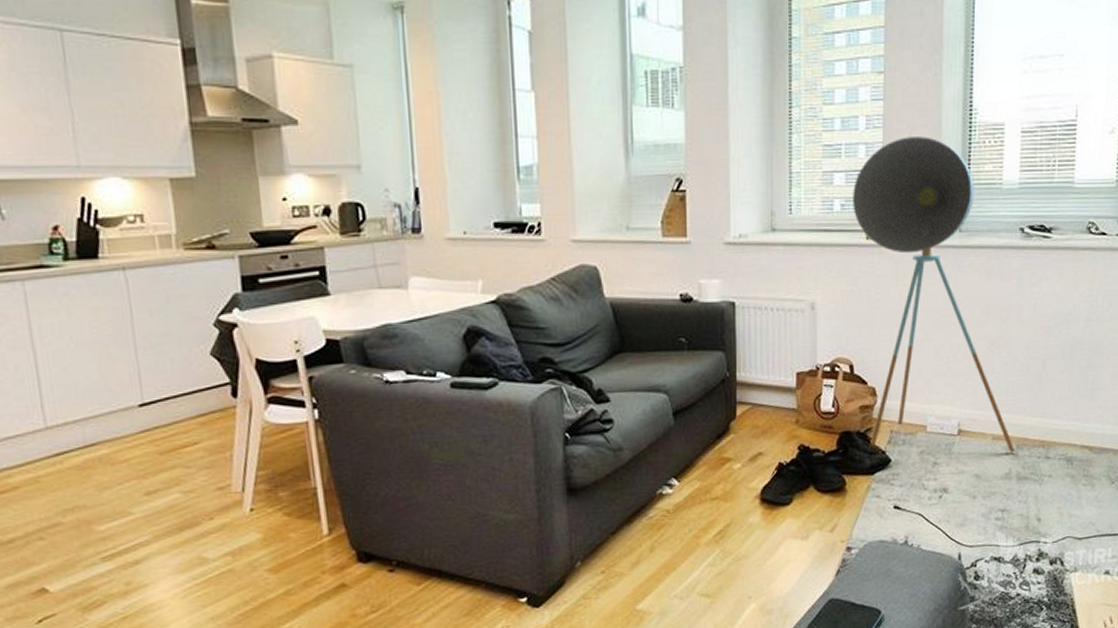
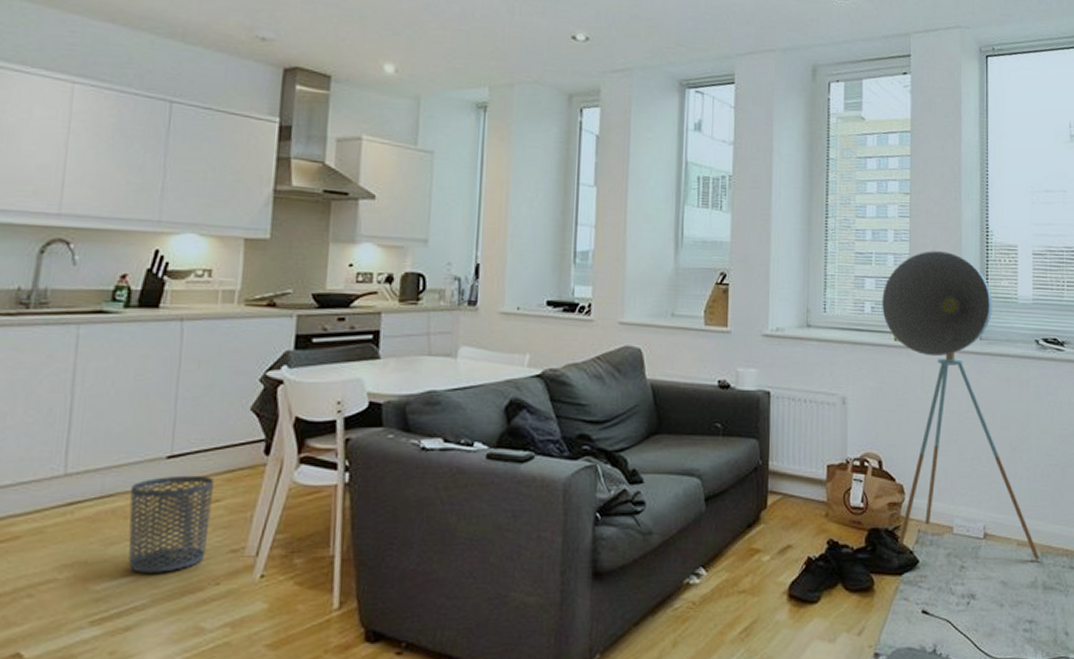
waste bin: none [111,420,194,513] -> present [128,475,214,573]

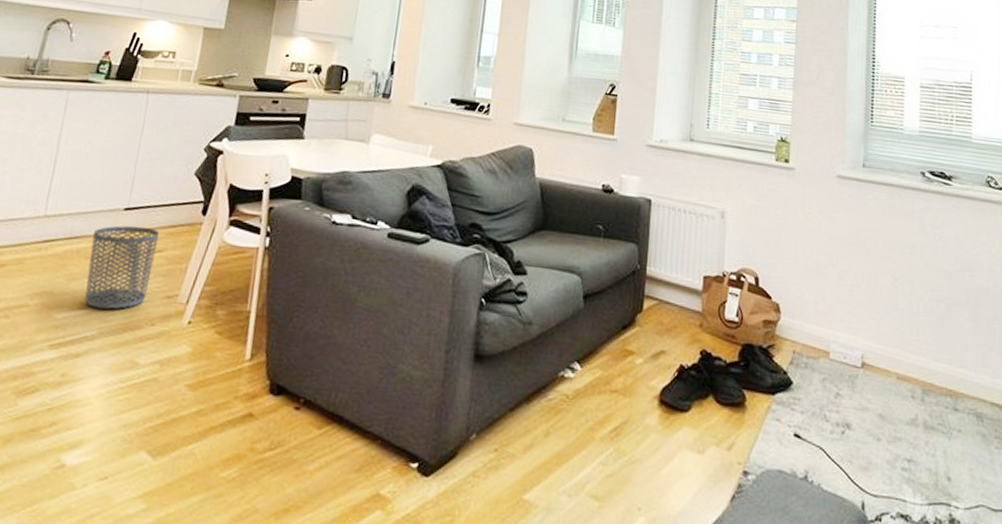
floor lamp: present [882,251,1040,560] -> none [764,77,922,397]

